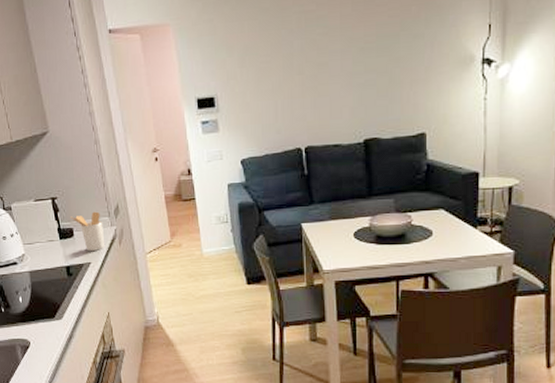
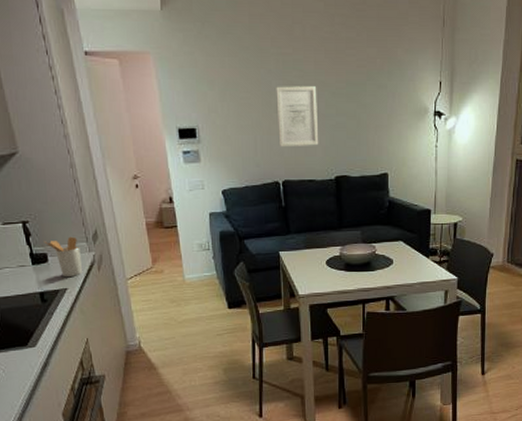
wall art: none [298,43,345,111] -> present [276,86,319,147]

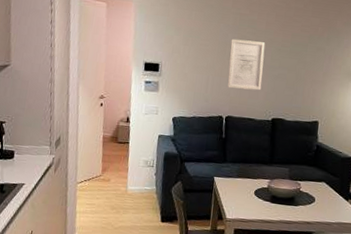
utensil holder: present [44,236,83,277] -> none [14,139,43,174]

